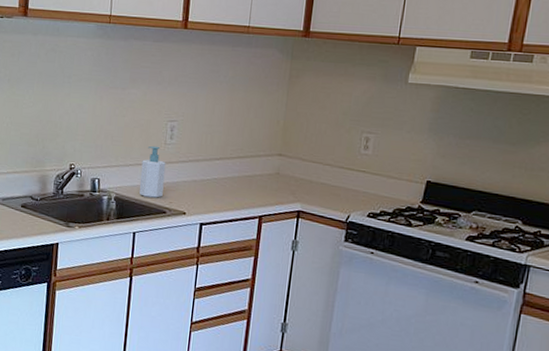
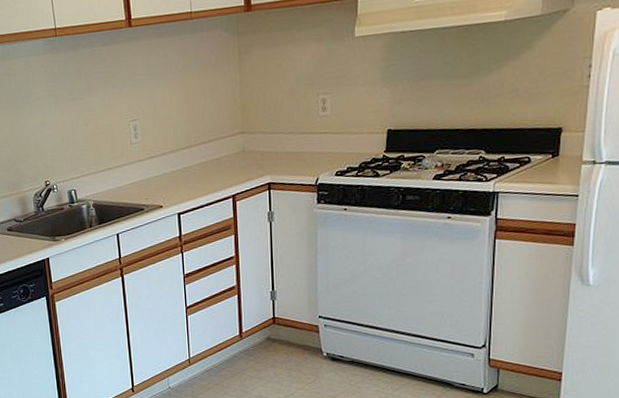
soap bottle: present [139,146,166,198] -> none [112,147,138,198]

